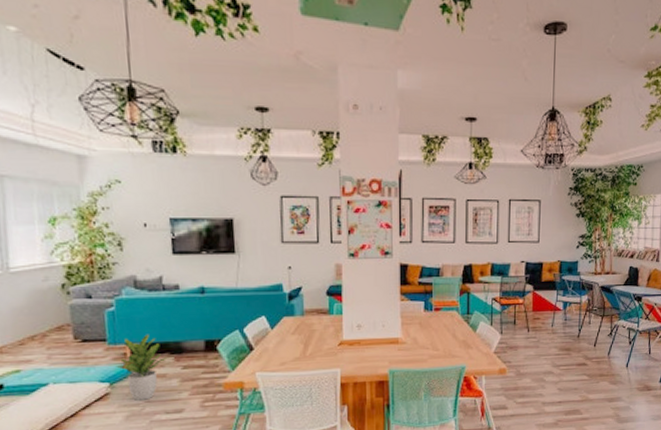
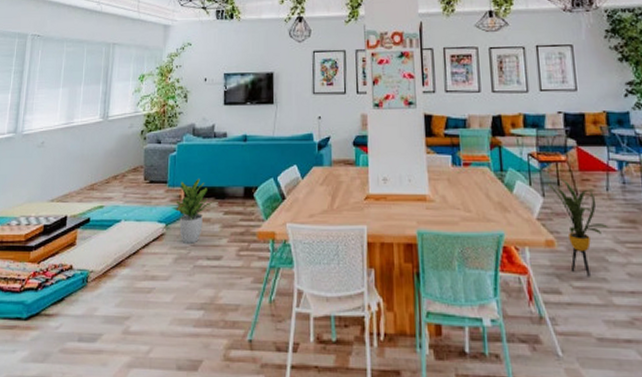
house plant: none [500,319,549,394] -> present [541,179,609,277]

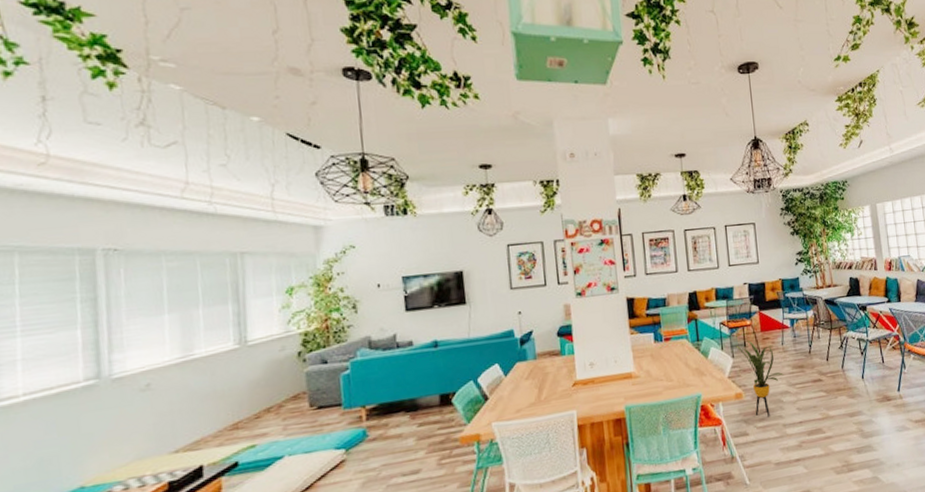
potted plant: present [172,178,213,244] -> none [351,394,403,465]

